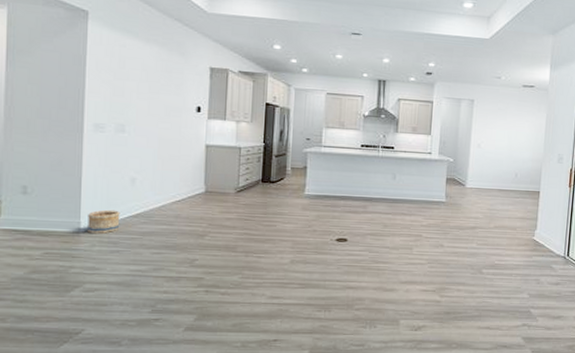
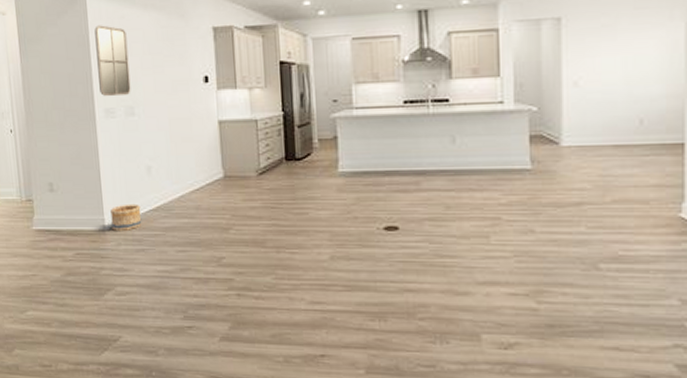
home mirror: none [91,49,126,114] -> present [94,25,131,96]

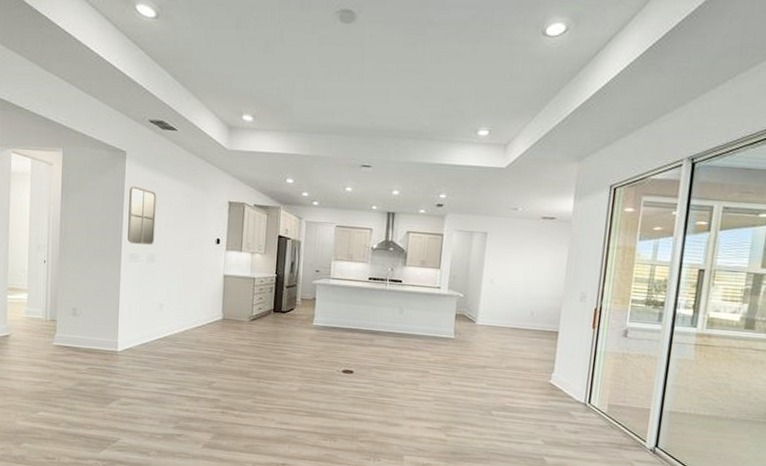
basket: present [110,204,141,231] -> none [123,332,150,354]

